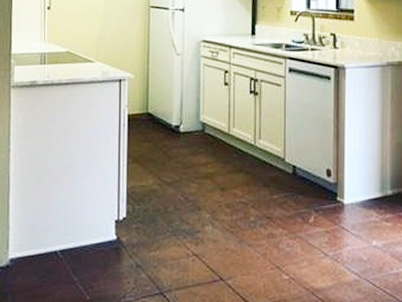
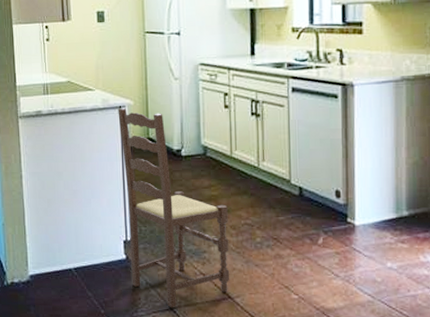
dining chair: none [117,81,223,292] -> present [118,108,230,308]

